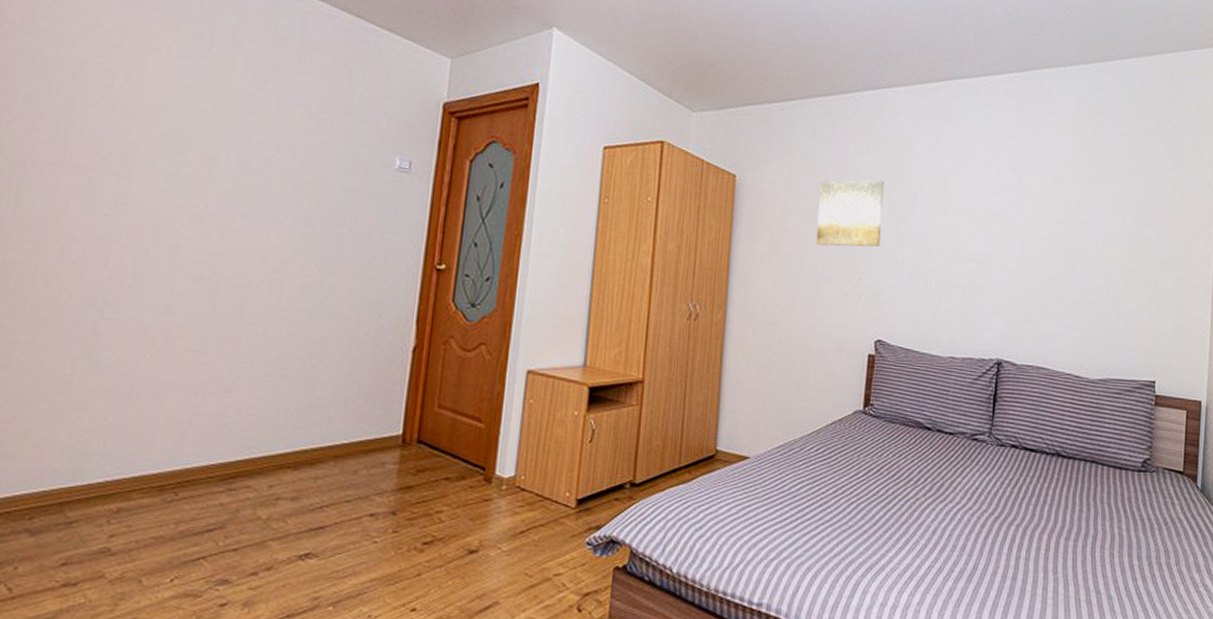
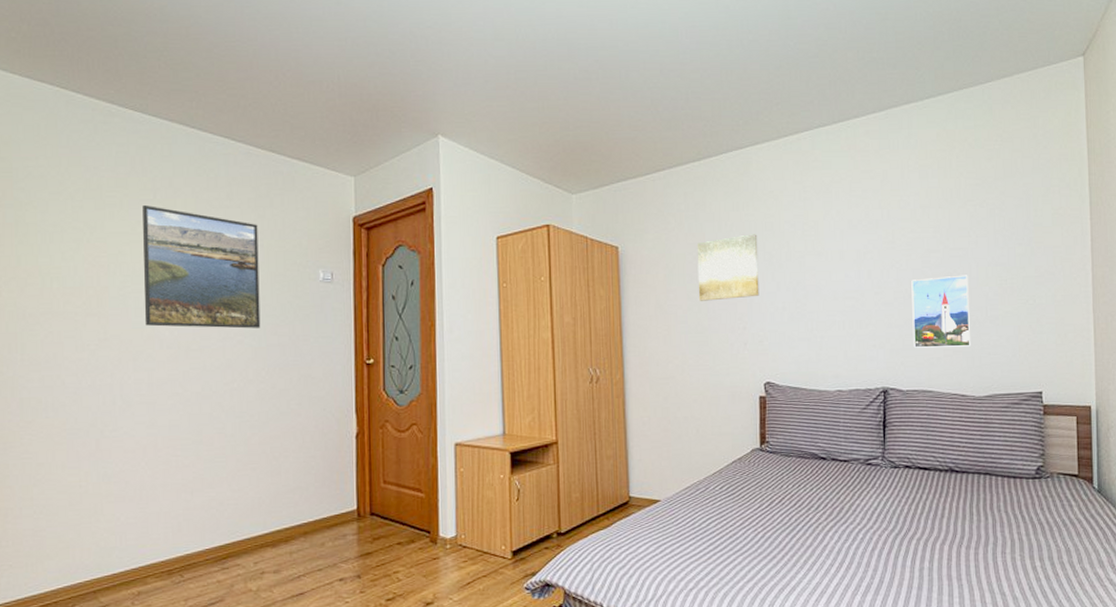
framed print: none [176,55,331,214] -> present [143,204,261,329]
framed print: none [1032,249,1094,326] -> present [911,275,970,348]

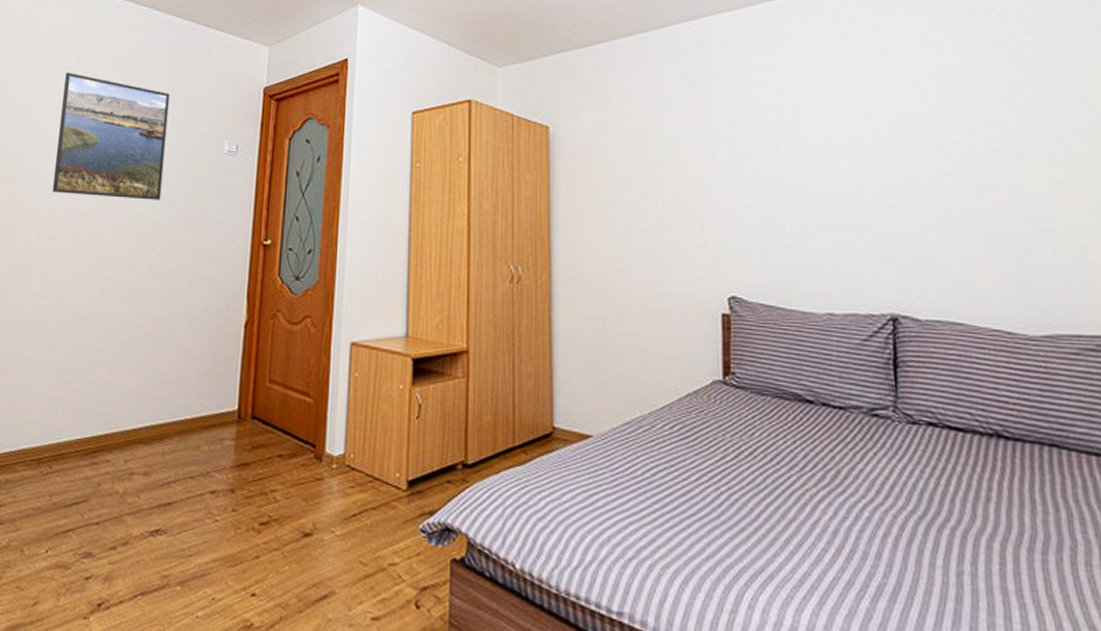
wall art: present [697,234,759,301] -> none [643,116,721,193]
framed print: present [911,275,970,348] -> none [925,174,1016,267]

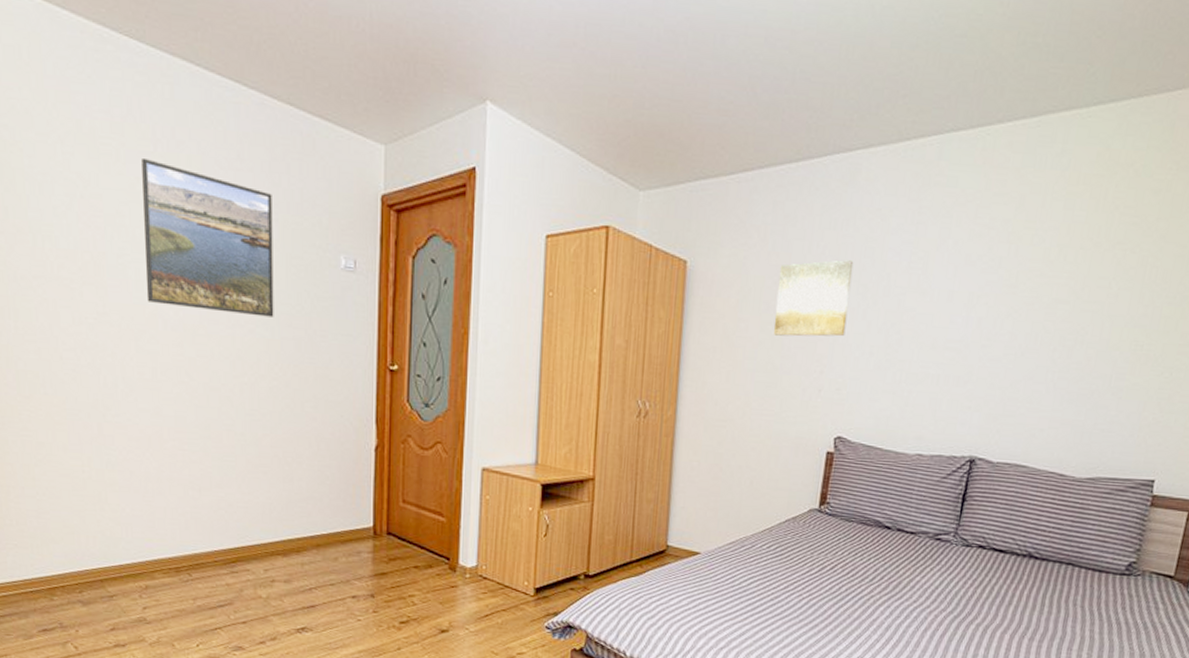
wall art: none [643,116,721,193] -> present [773,260,854,337]

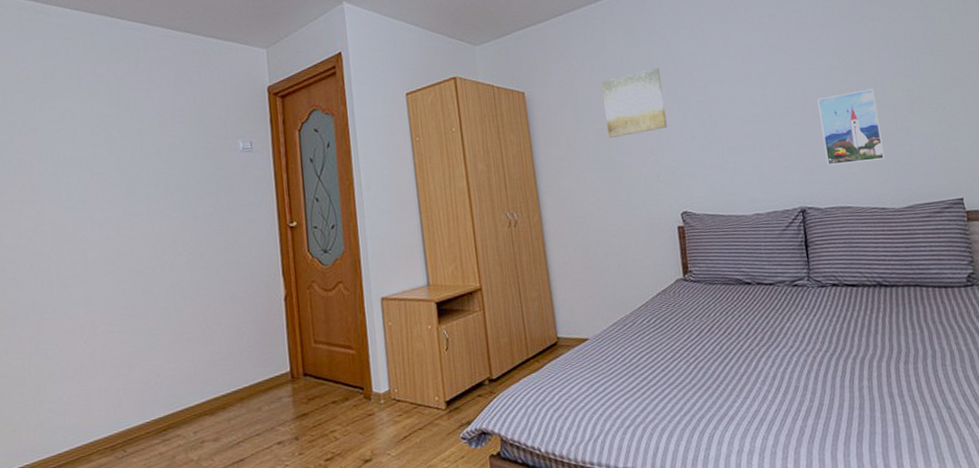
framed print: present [142,157,274,317] -> none [69,93,187,208]
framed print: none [1015,334,1098,420] -> present [817,88,884,166]

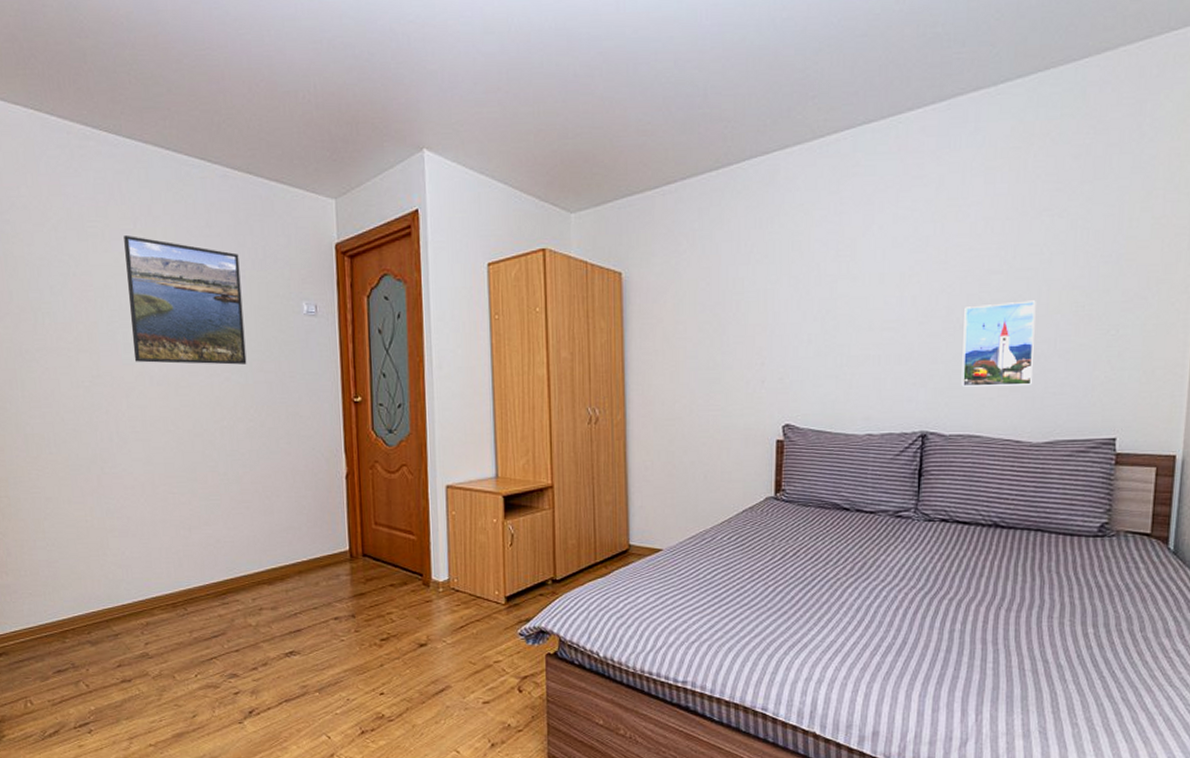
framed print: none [69,93,187,208] -> present [124,234,247,365]
wall art: present [601,68,668,138] -> none [711,255,782,333]

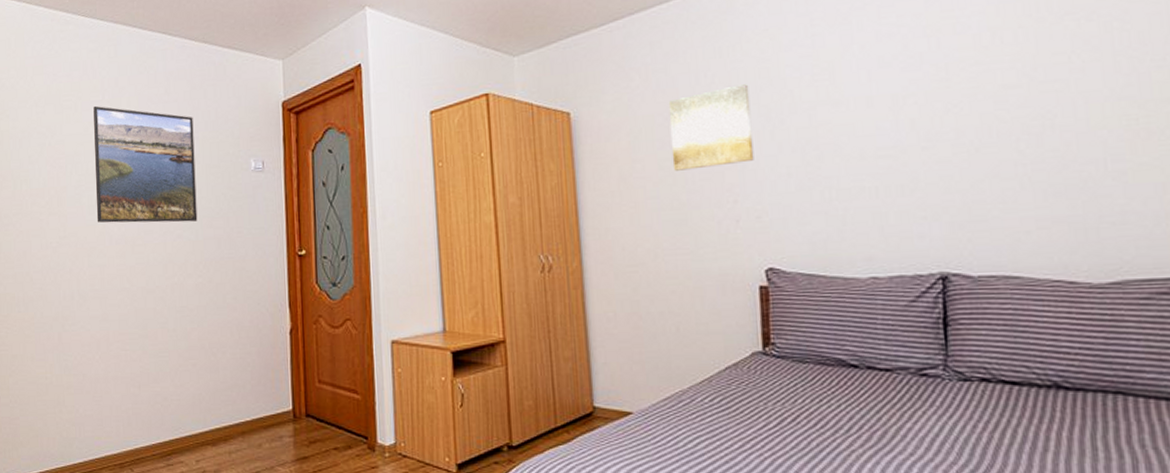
wall art: none [711,255,782,333] -> present [668,84,754,171]
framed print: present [961,300,1036,387] -> none [978,115,1080,219]

